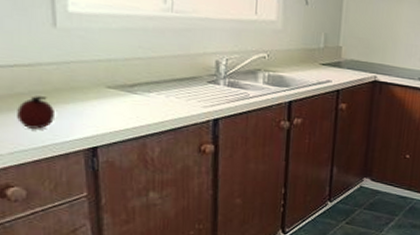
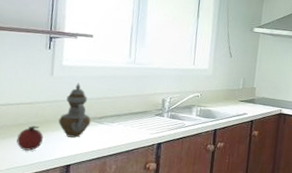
teapot: none [73,37,119,112] -> present [58,83,91,138]

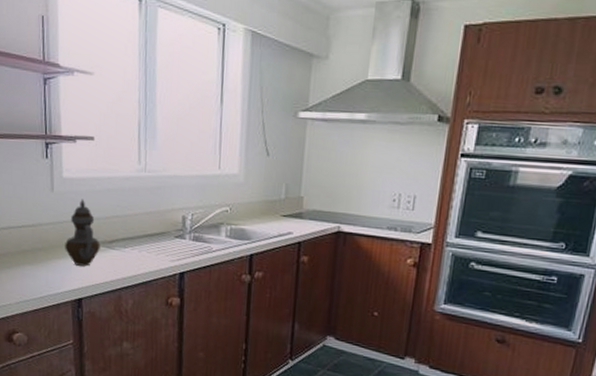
fruit: present [16,126,43,151] -> none [23,252,50,282]

